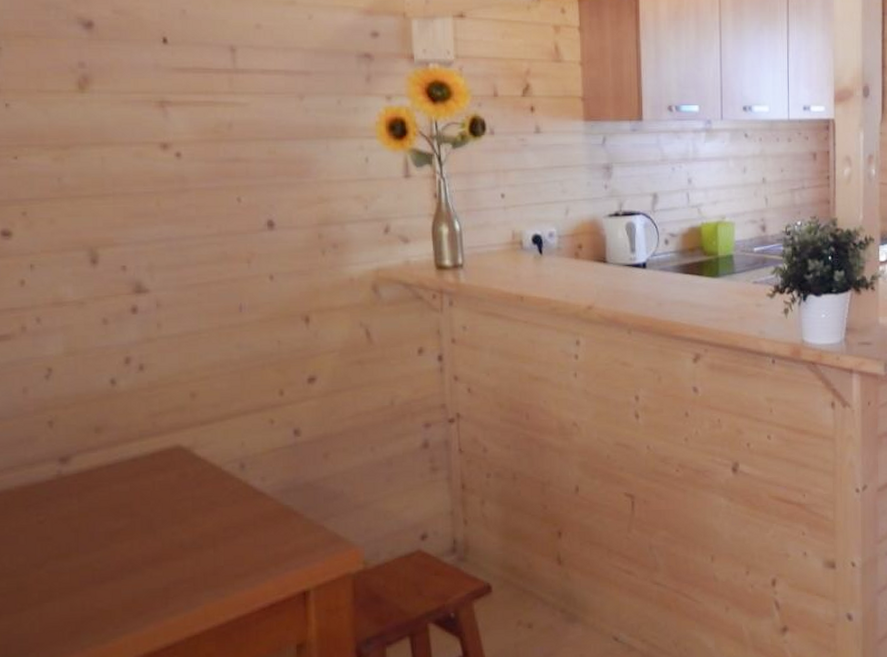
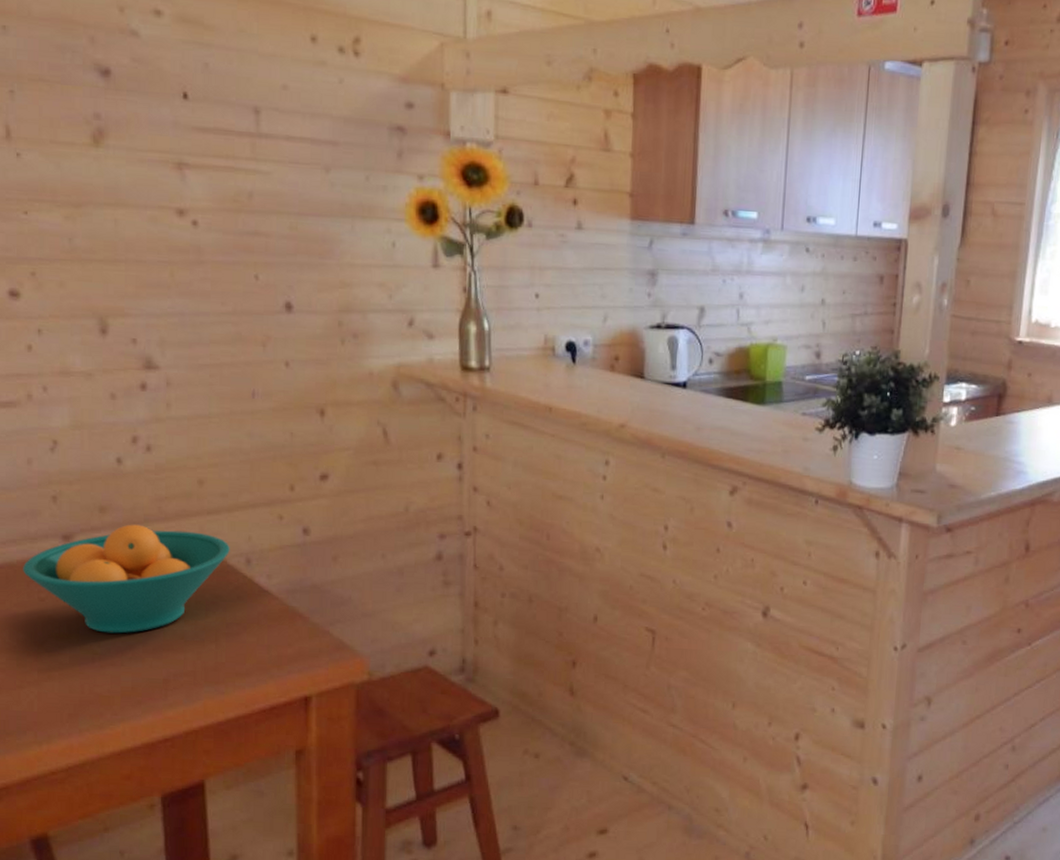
fruit bowl: none [21,441,224,549] -> present [23,524,230,634]

